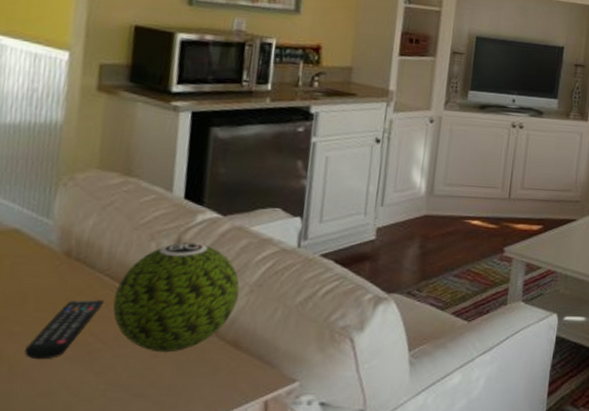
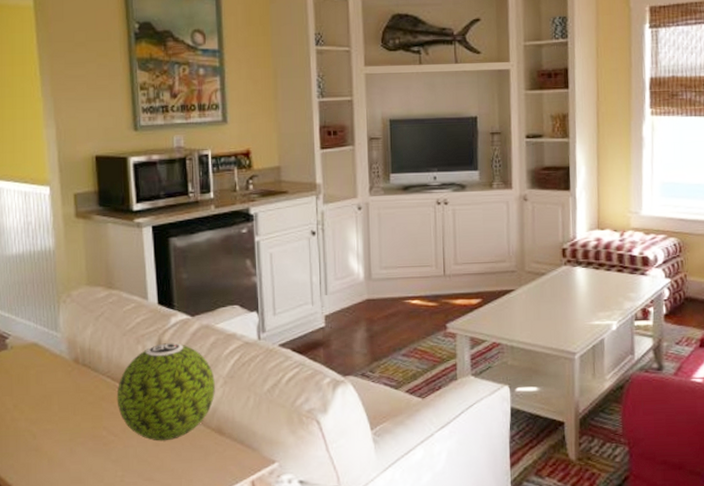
remote control: present [24,300,105,360] -> none [57,398,111,453]

